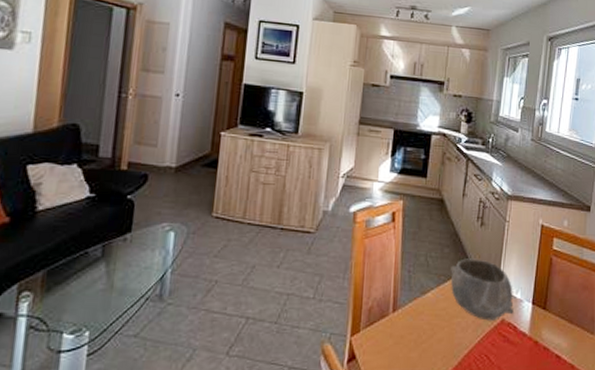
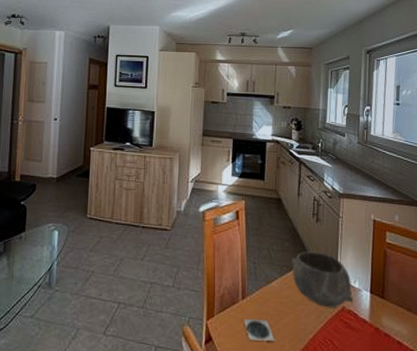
coaster: none [392,334,427,358] -> present [243,319,275,341]

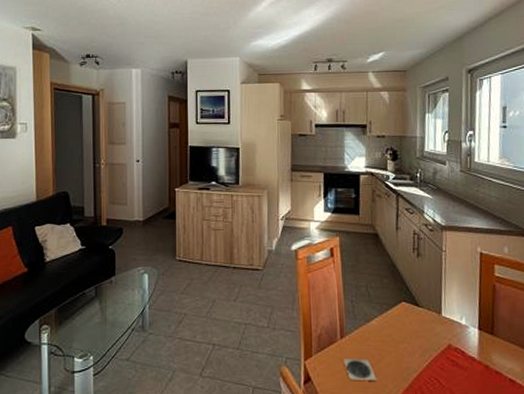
bowl: present [290,251,353,308] -> none [390,288,460,346]

